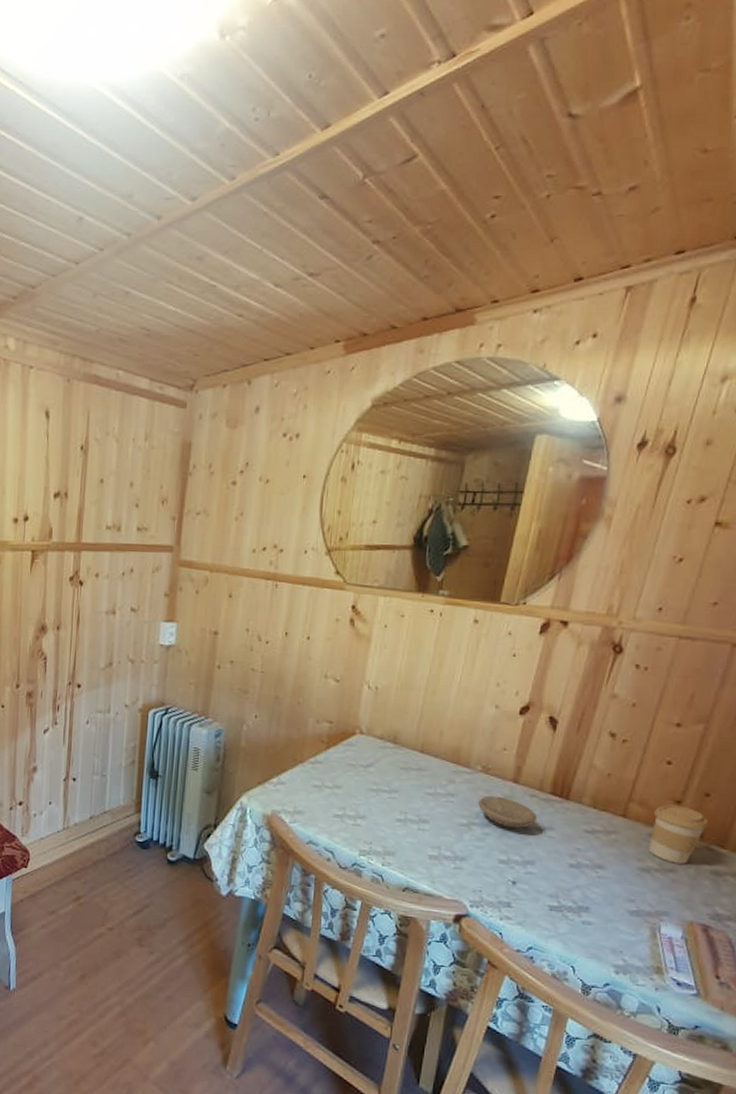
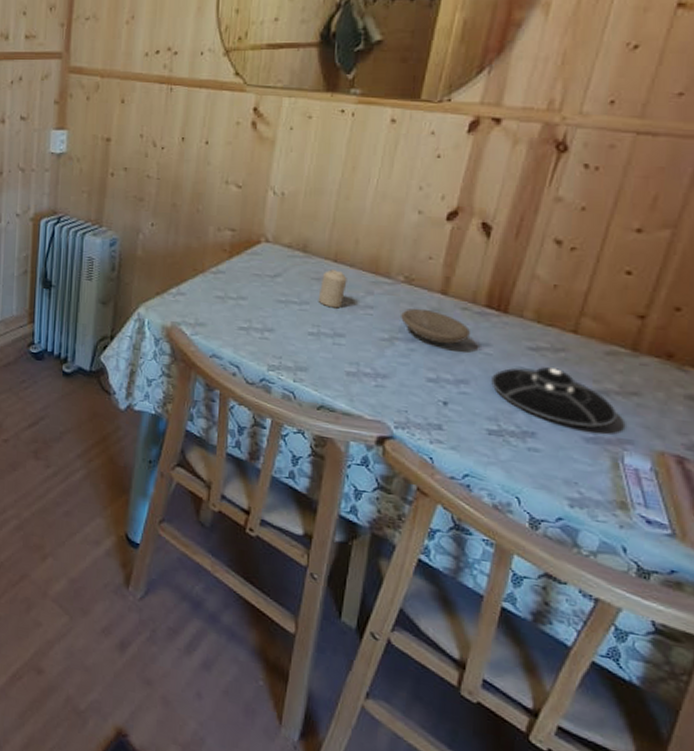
candle: none [405,760,432,796] -> present [318,269,347,309]
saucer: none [553,848,658,902] -> present [491,367,619,428]
coffee cup: present [648,804,709,864] -> none [606,319,681,387]

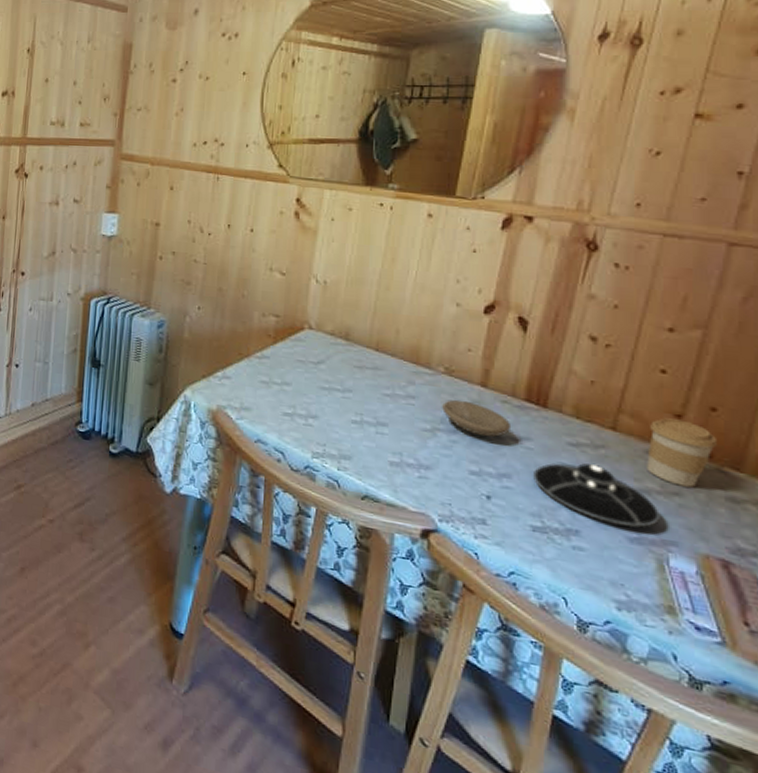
candle: present [318,269,347,309] -> none [360,358,389,397]
coffee cup: none [606,319,681,387] -> present [647,418,718,488]

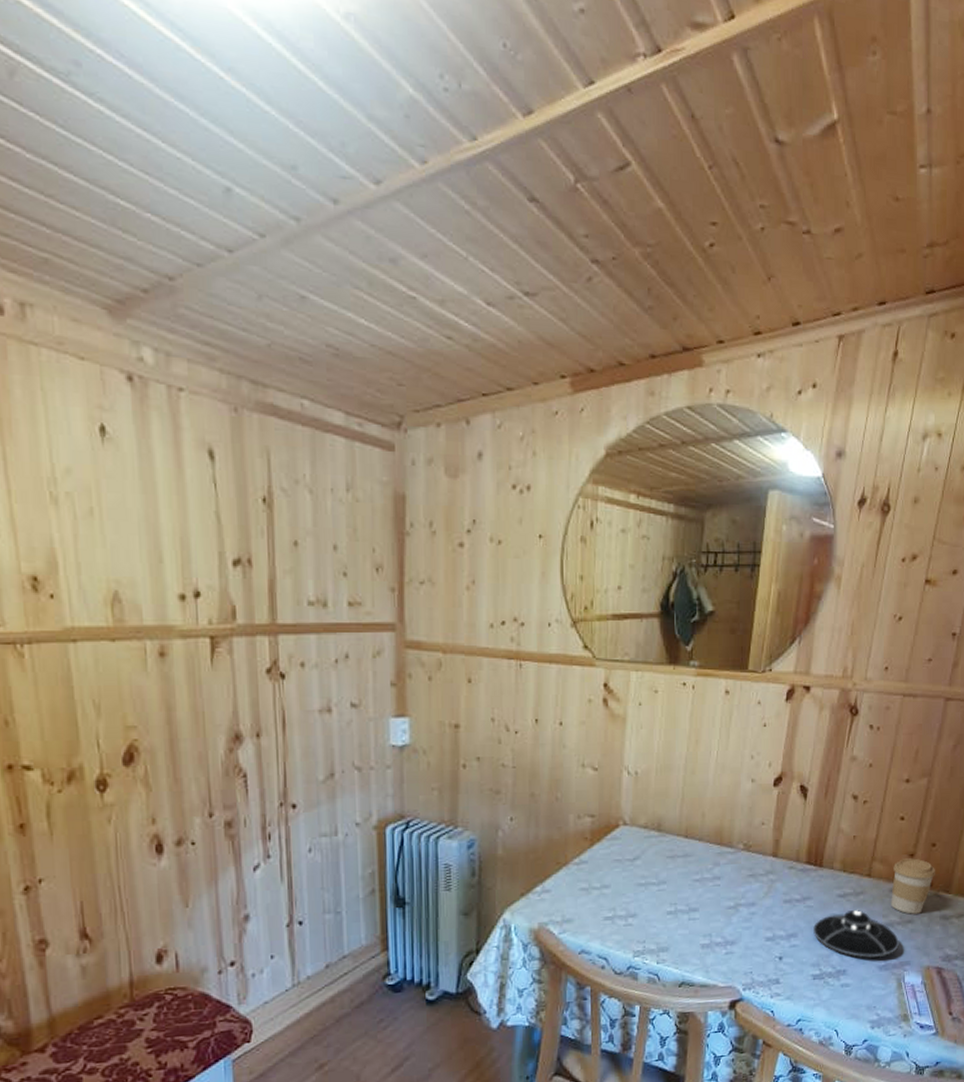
bowl: present [442,400,510,438] -> none [743,873,796,904]

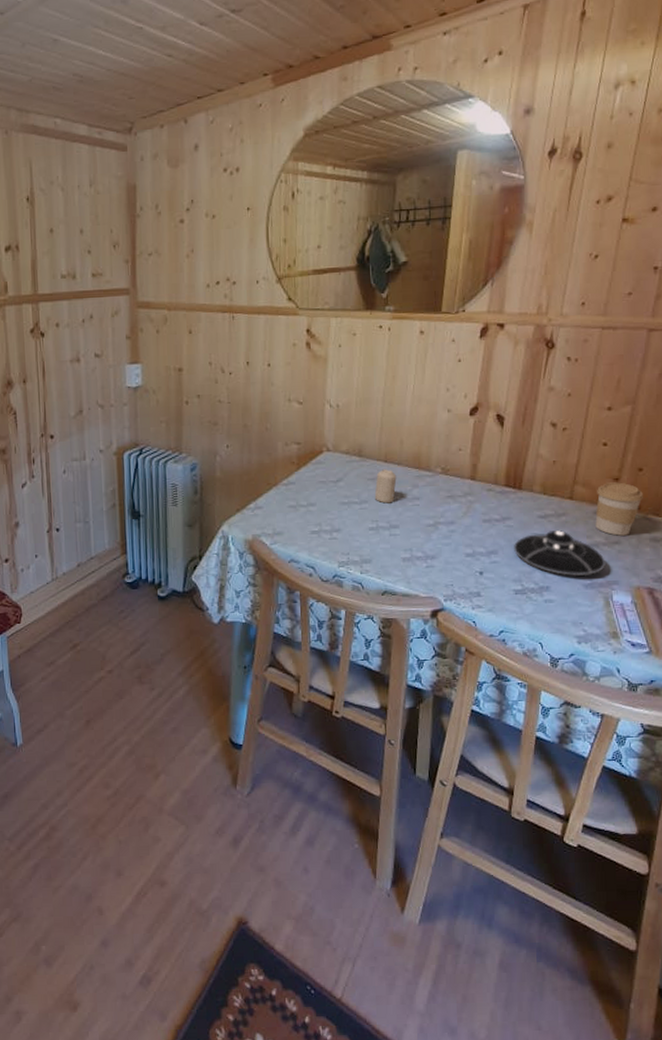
candle: none [673,845,697,884] -> present [374,469,397,503]

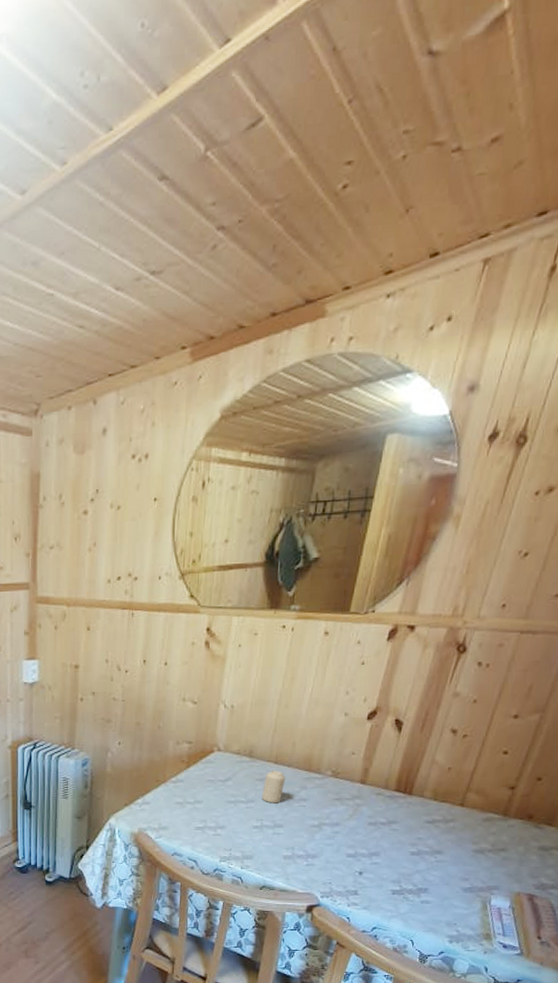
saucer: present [514,530,607,576] -> none [396,836,490,880]
coffee cup: present [595,482,644,536] -> none [483,791,539,843]

